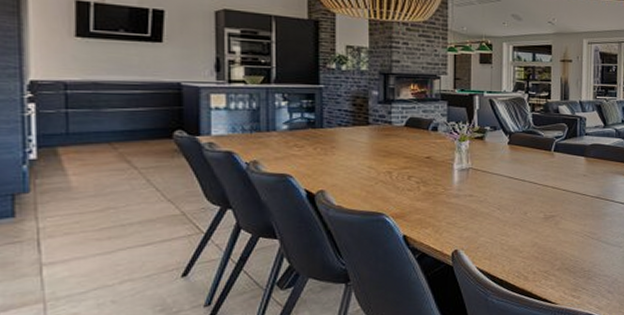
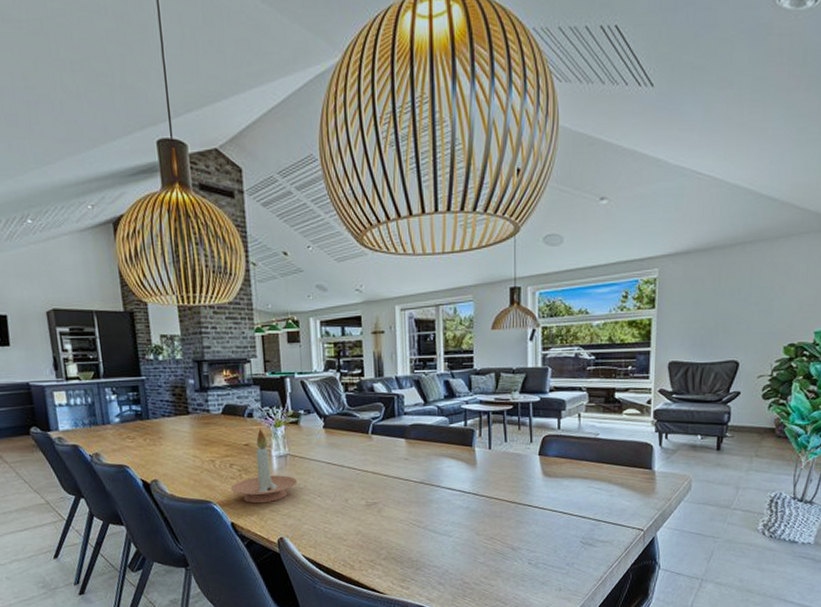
candle holder: none [406,143,478,216] -> present [230,429,298,504]

